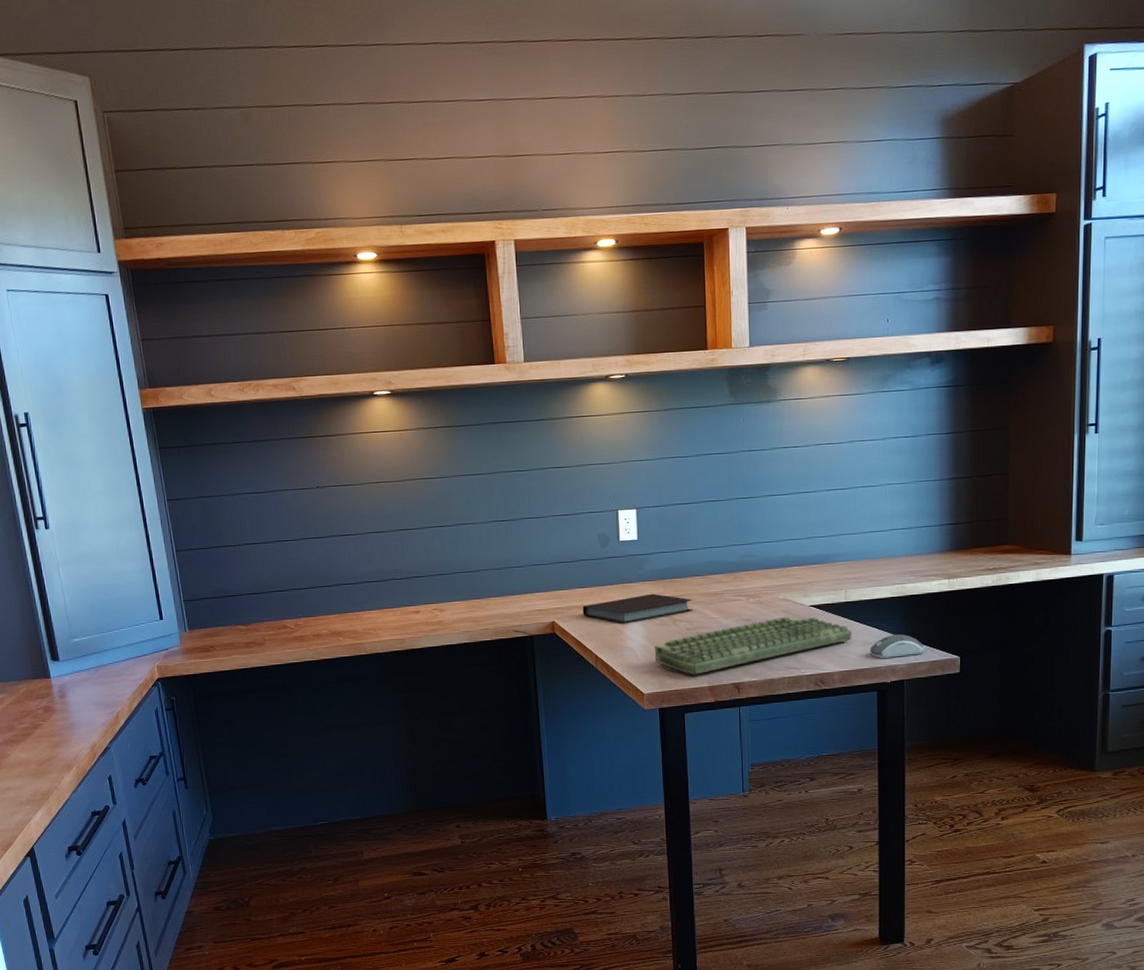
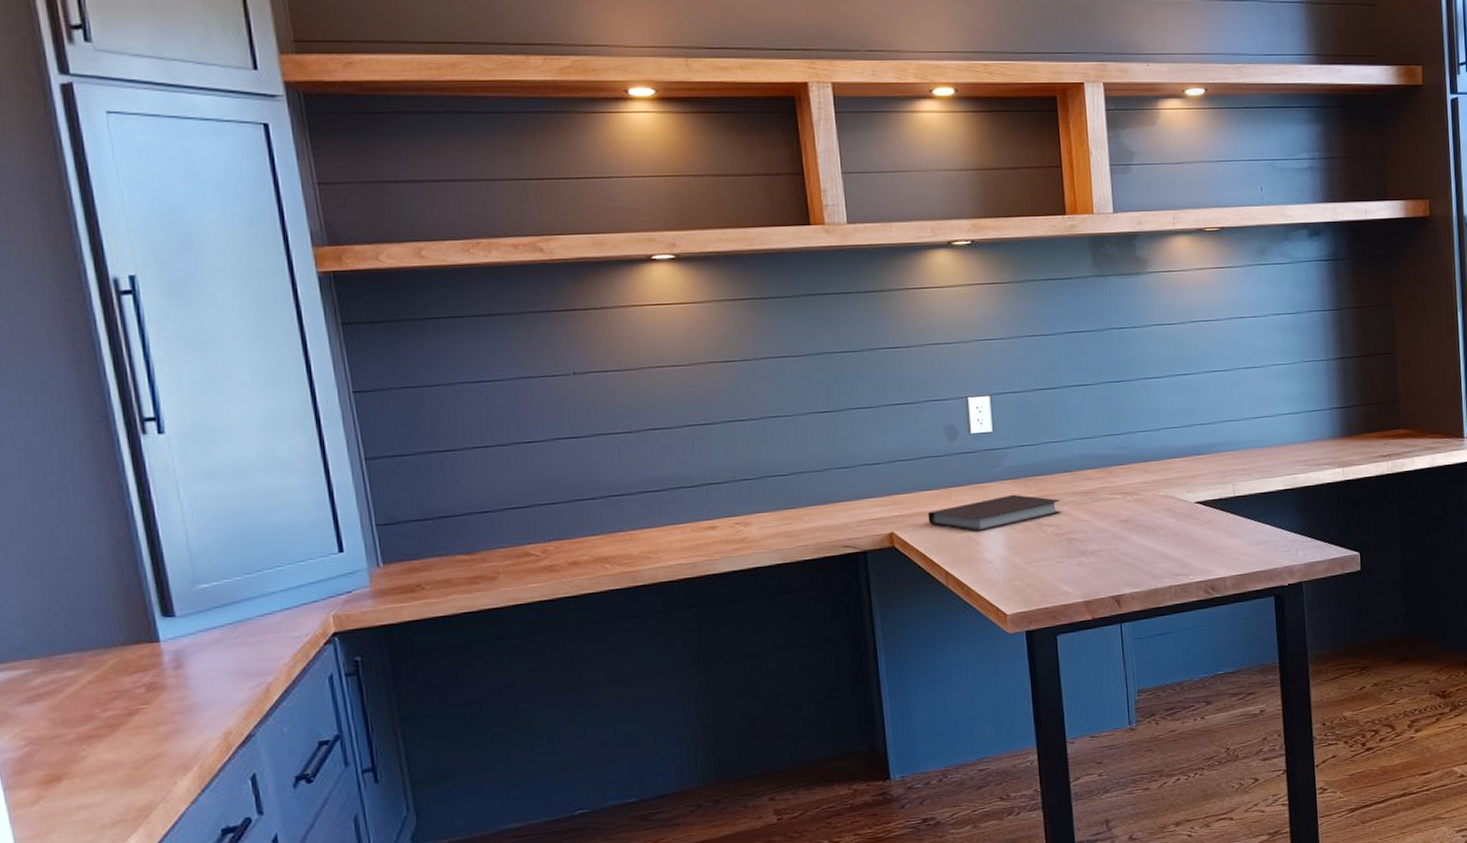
computer keyboard: present [654,616,852,675] -> none [1017,515,1244,589]
computer mouse: present [869,634,925,658] -> none [1263,530,1323,559]

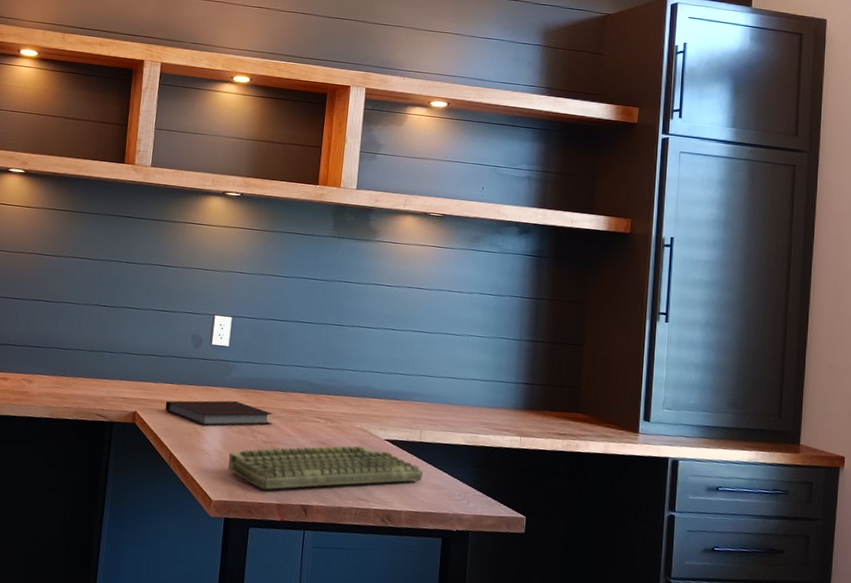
computer keyboard: none [1017,515,1244,589] -> present [228,445,423,490]

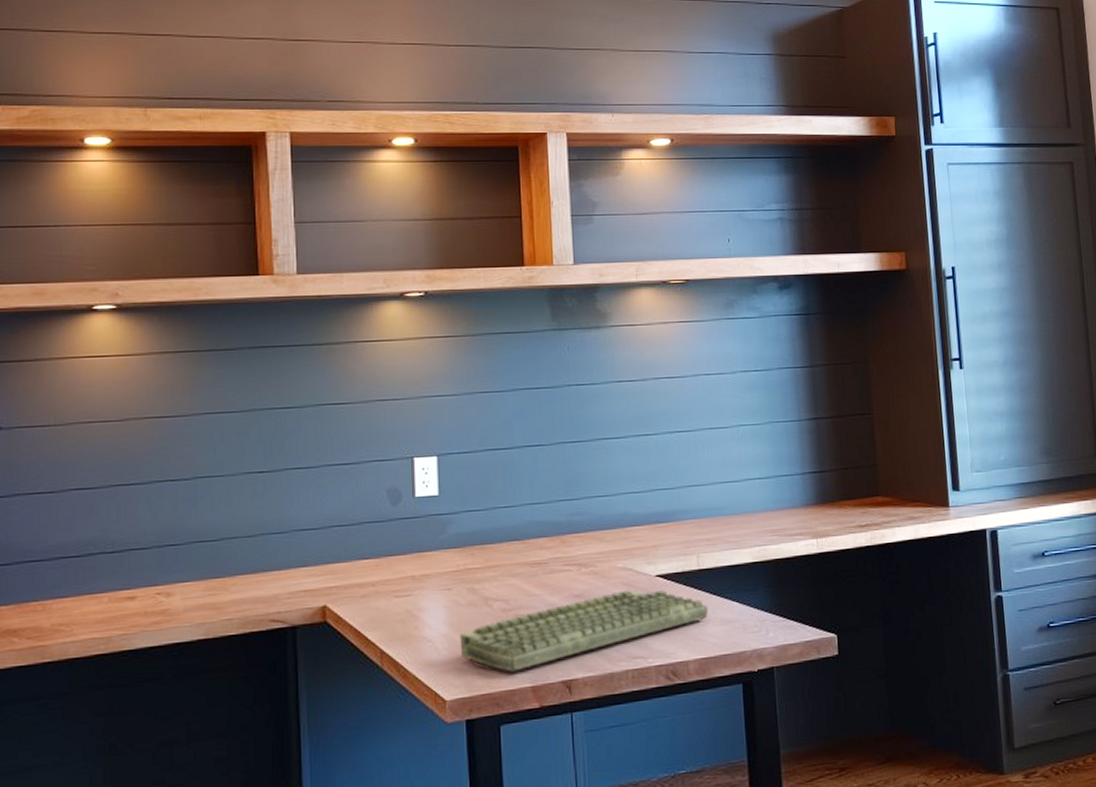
notebook: present [165,400,273,426] -> none [364,564,510,606]

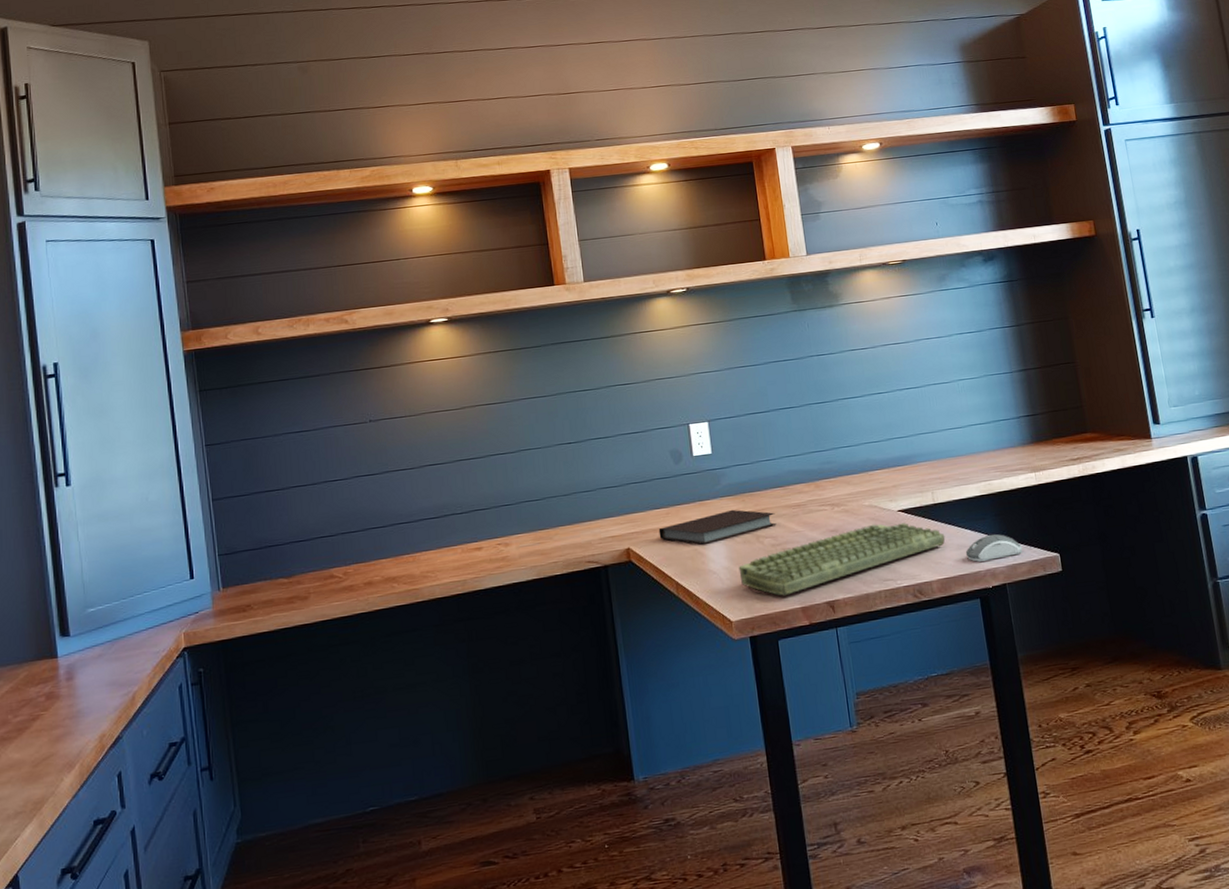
notebook: none [364,564,510,606] -> present [658,509,777,545]
computer mouse: none [730,608,796,640] -> present [965,534,1023,562]

